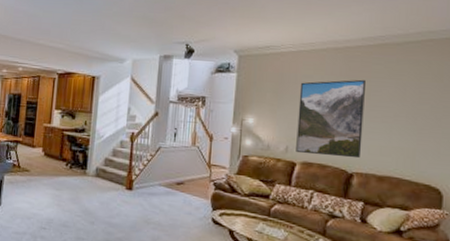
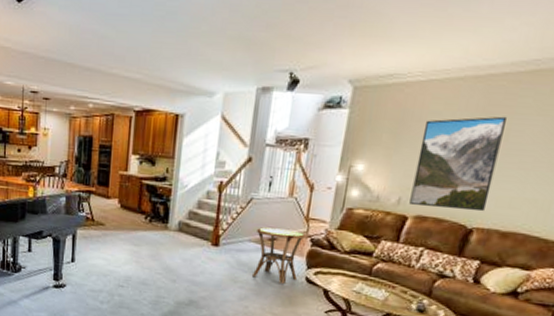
side table: none [164,173,209,225] -> present [253,227,306,284]

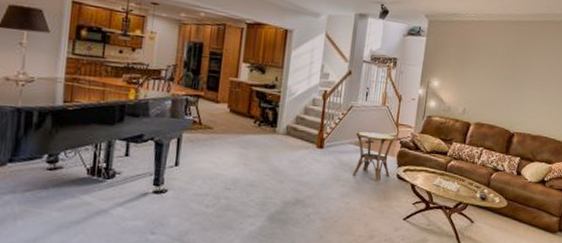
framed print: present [409,116,507,212] -> none [471,50,530,120]

